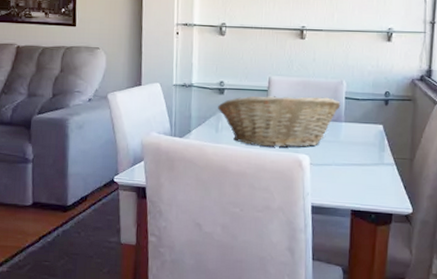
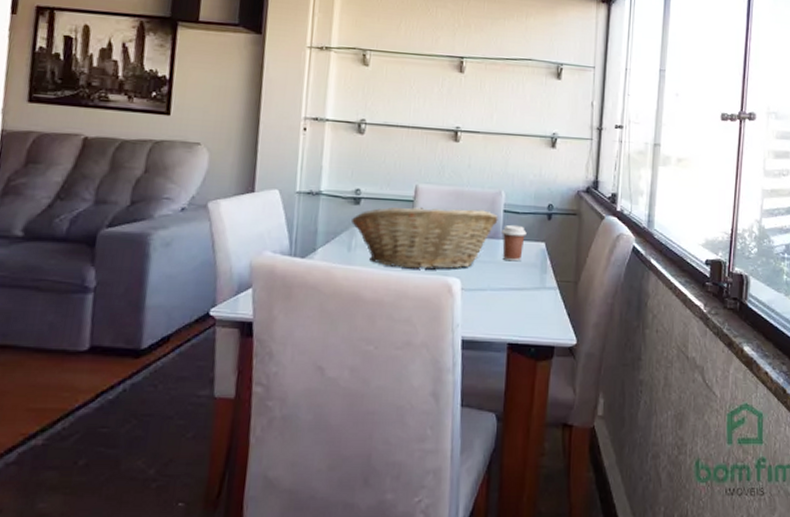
coffee cup: none [344,109,366,141] -> present [502,224,527,262]

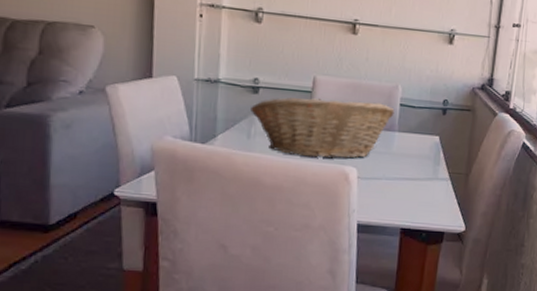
coffee cup: present [502,224,527,262] -> none [397,118,422,154]

